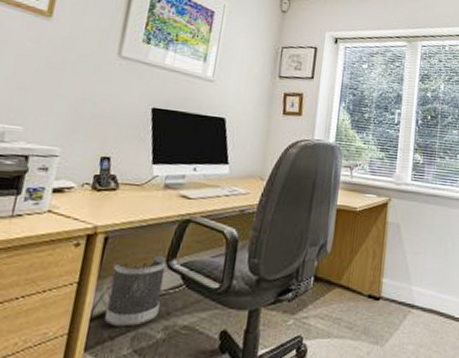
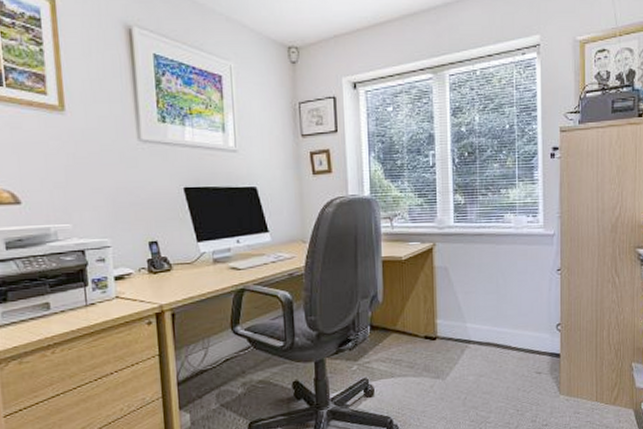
wastebasket: present [104,254,167,327] -> none [185,323,234,388]

